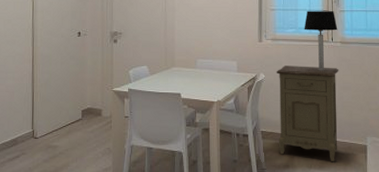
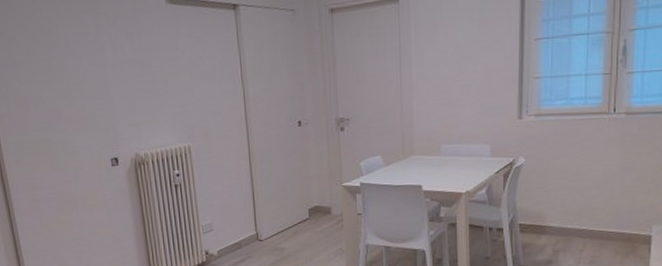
nightstand: present [276,66,339,161] -> none [539,145,621,255]
table lamp: present [304,11,338,71] -> none [577,74,623,151]

